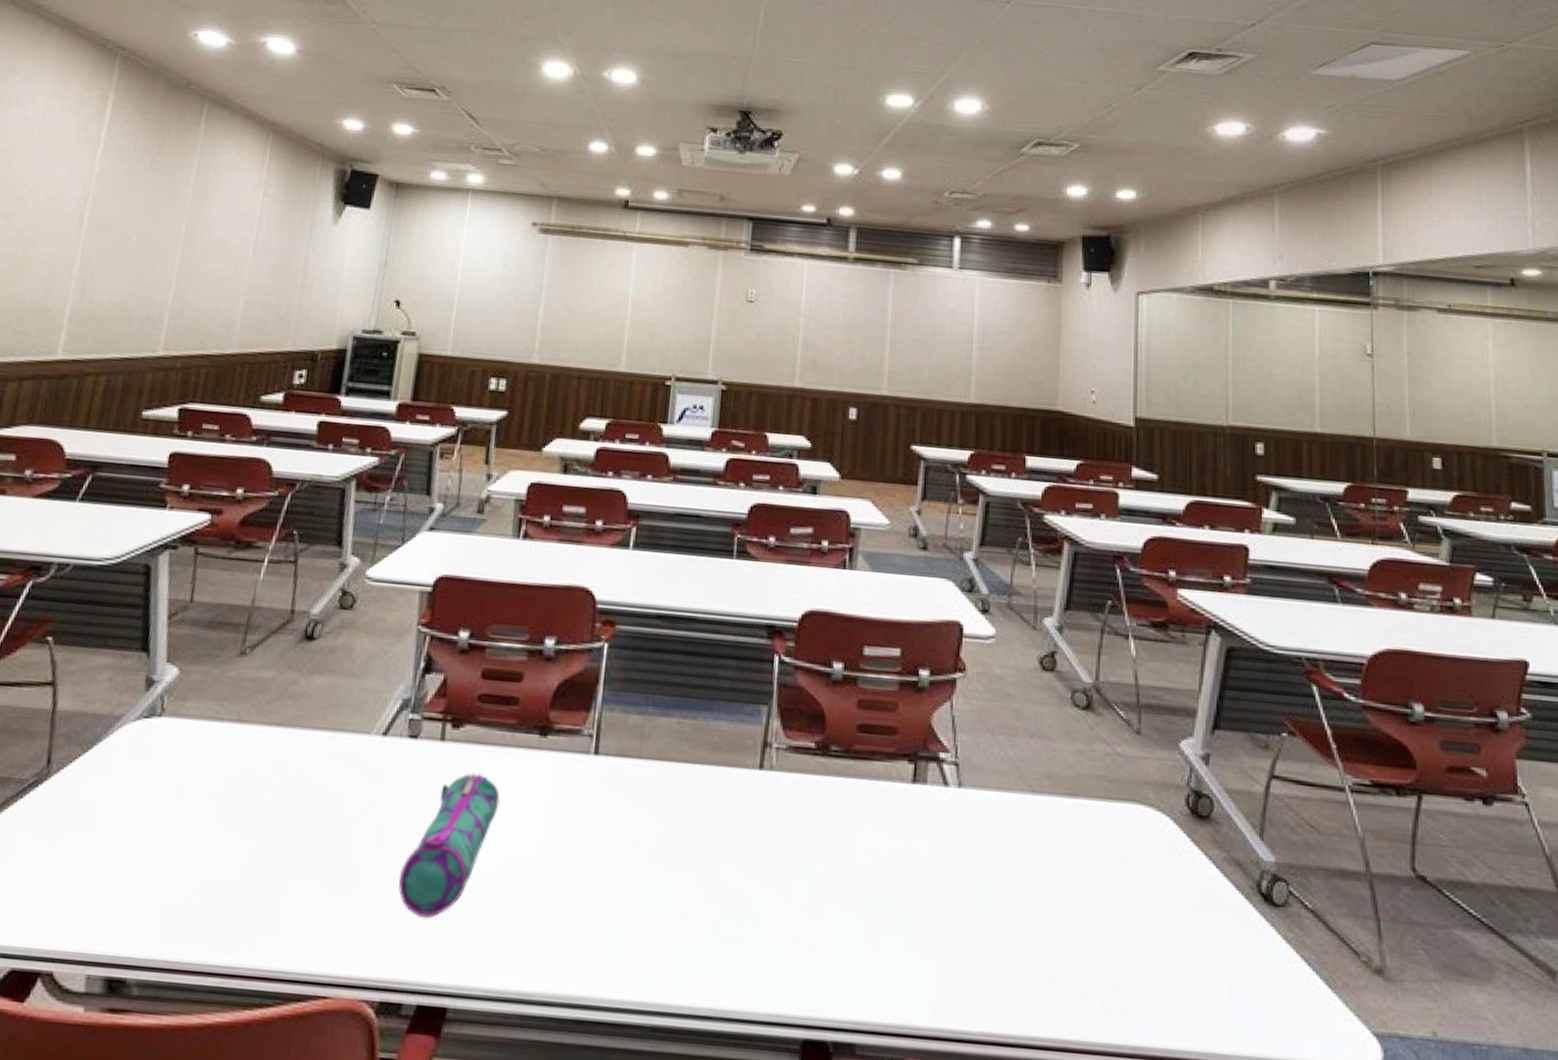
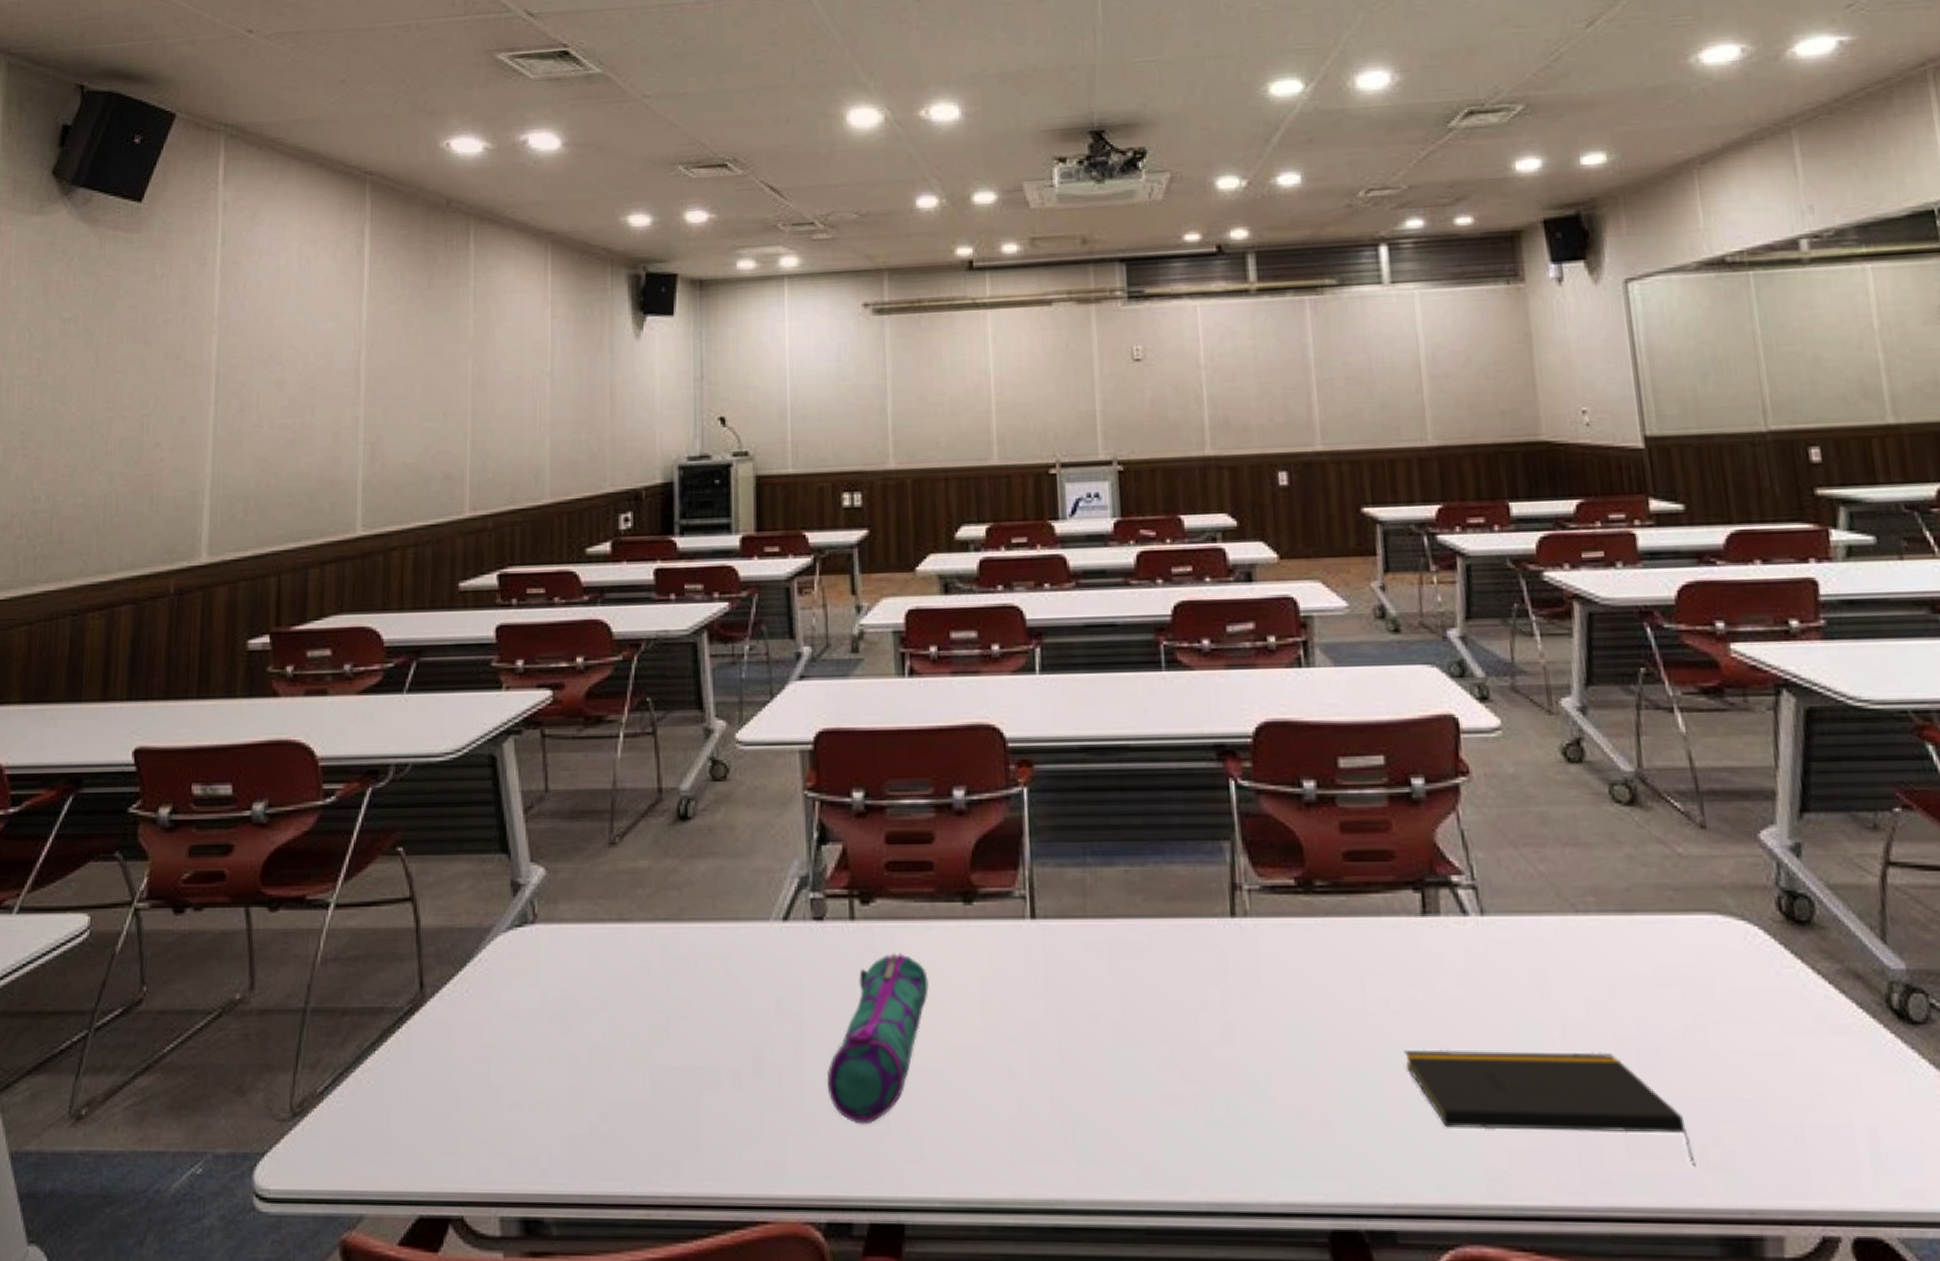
notepad: none [882,893,1097,1008] -> present [1404,1049,1696,1167]

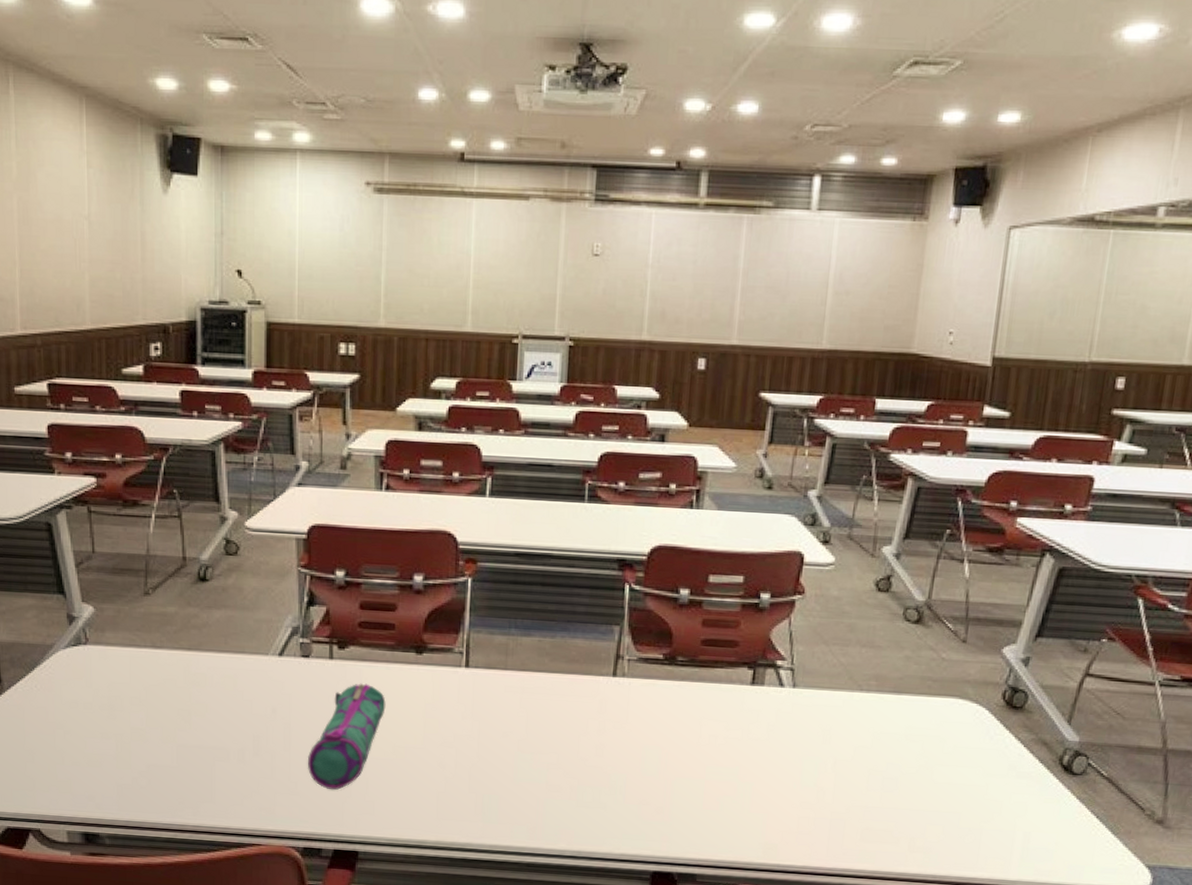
notepad: present [1404,1049,1696,1167] -> none [721,769,905,849]

